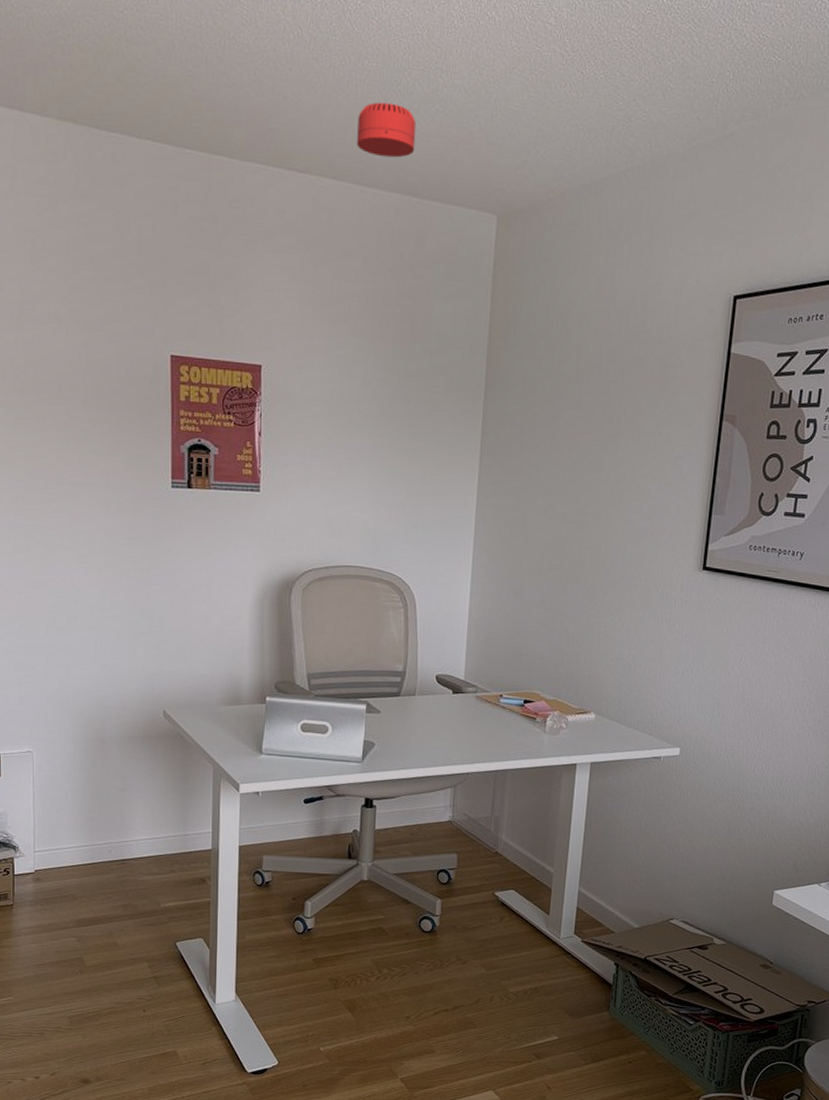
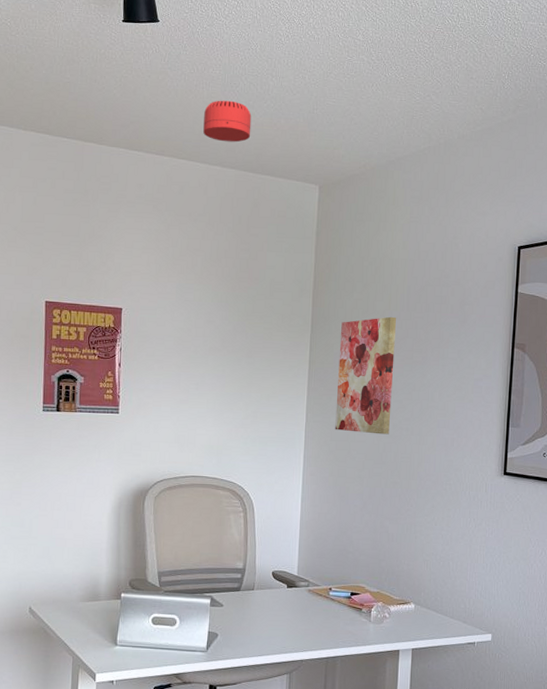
wall art: none [510,380,586,521] -> present [335,316,397,435]

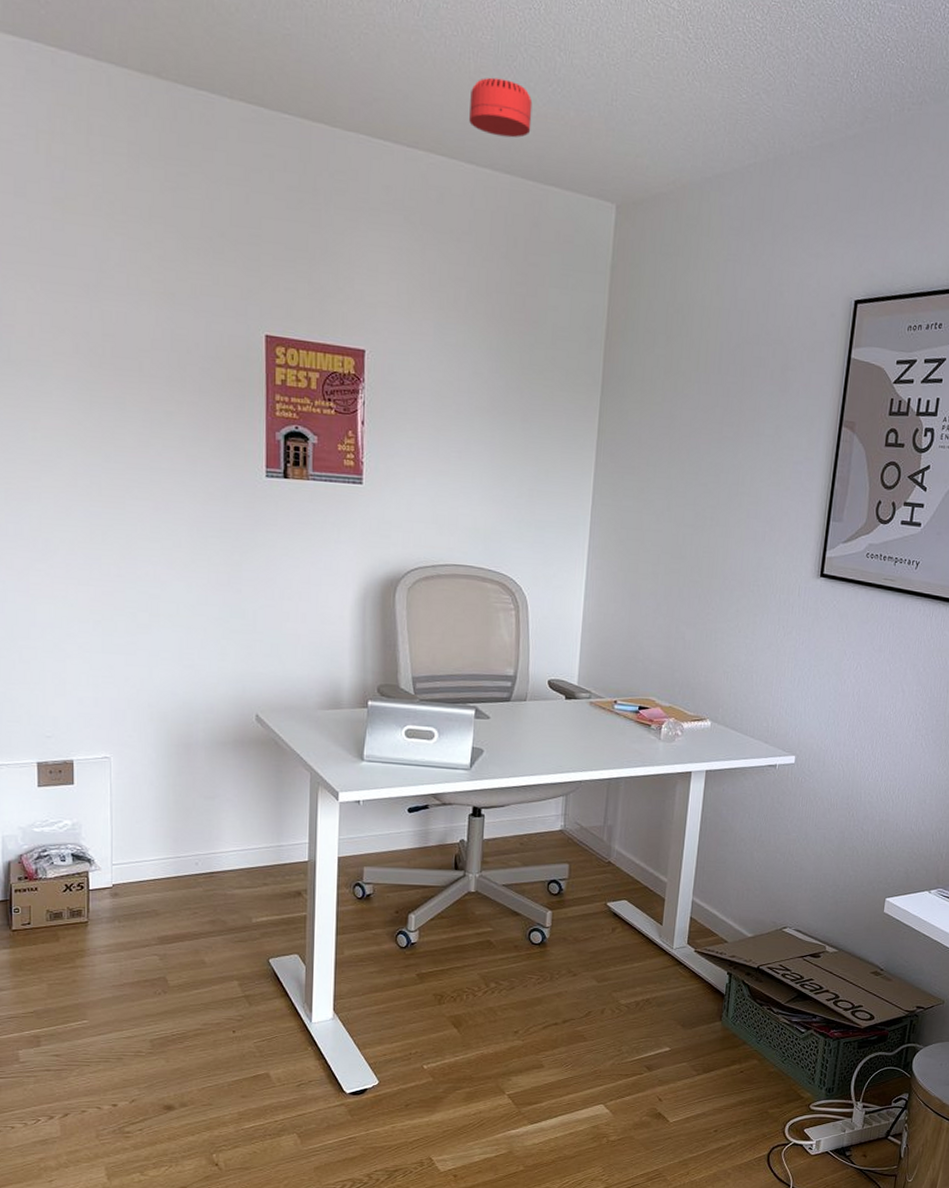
wall art: present [335,316,397,435] -> none [626,379,706,524]

